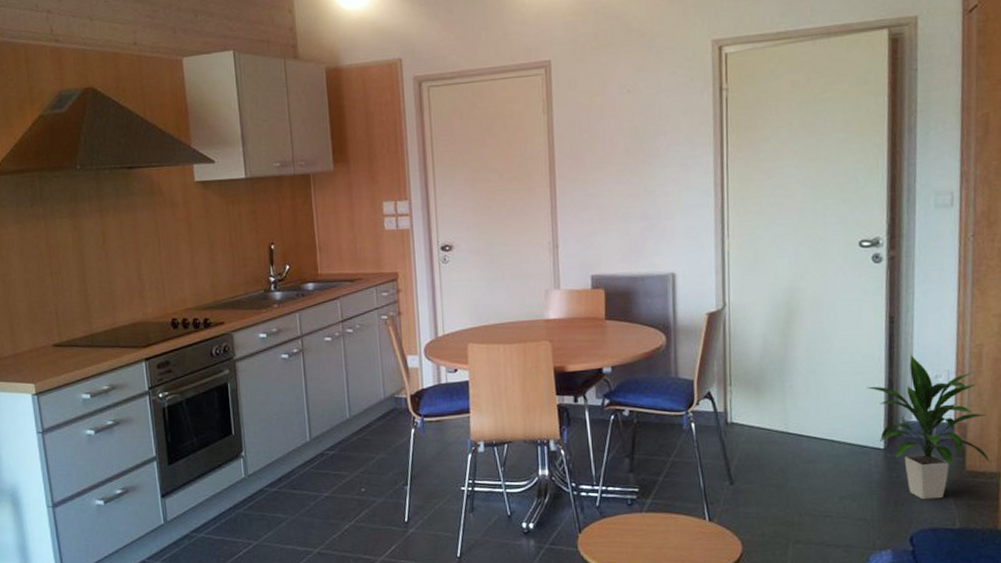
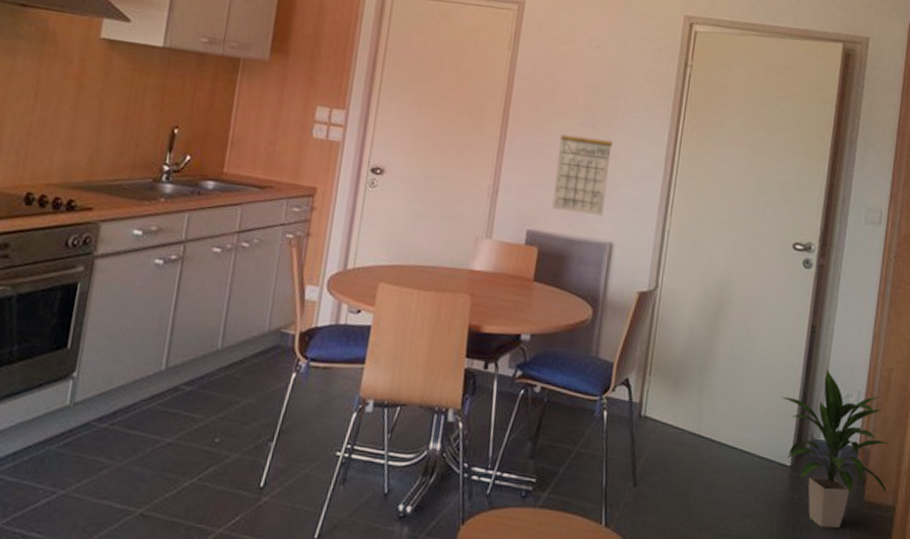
calendar: none [608,167,661,252] -> present [551,125,612,216]

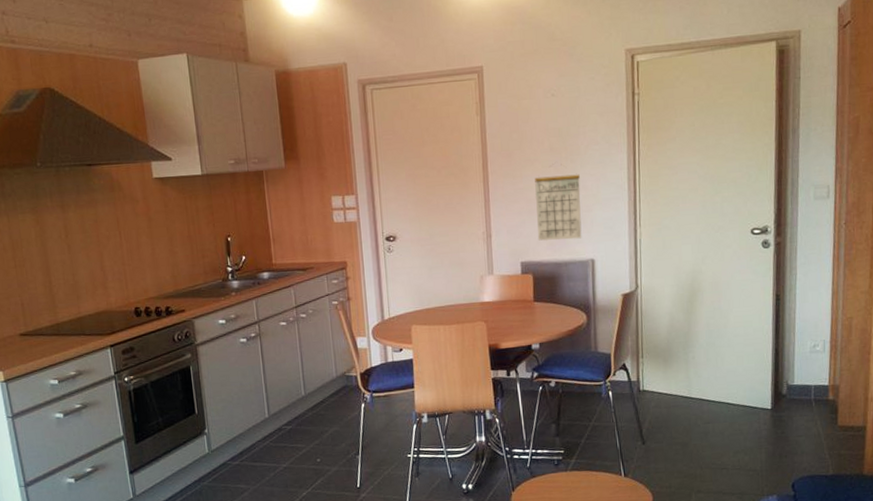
indoor plant: present [781,369,889,529] -> none [756,328,859,452]

